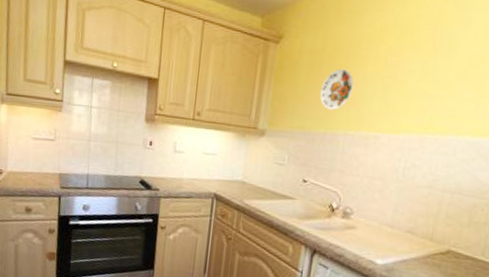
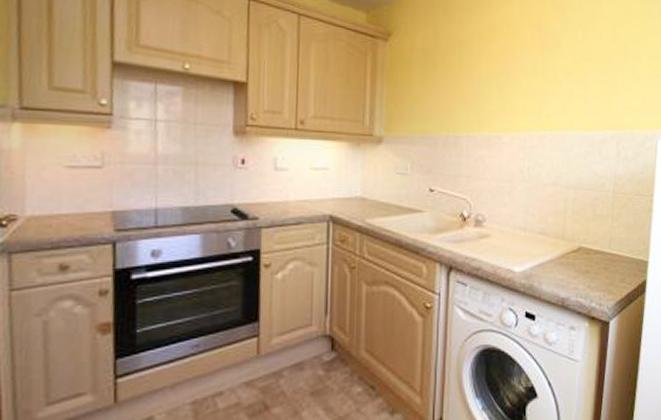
decorative plate: present [320,68,355,110] -> none [438,67,471,111]

